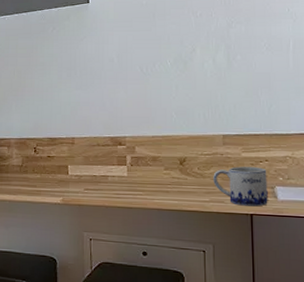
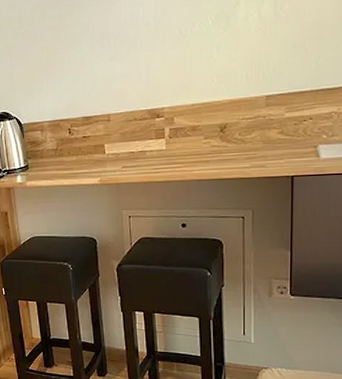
mug: present [213,166,268,207] -> none [254,127,311,169]

